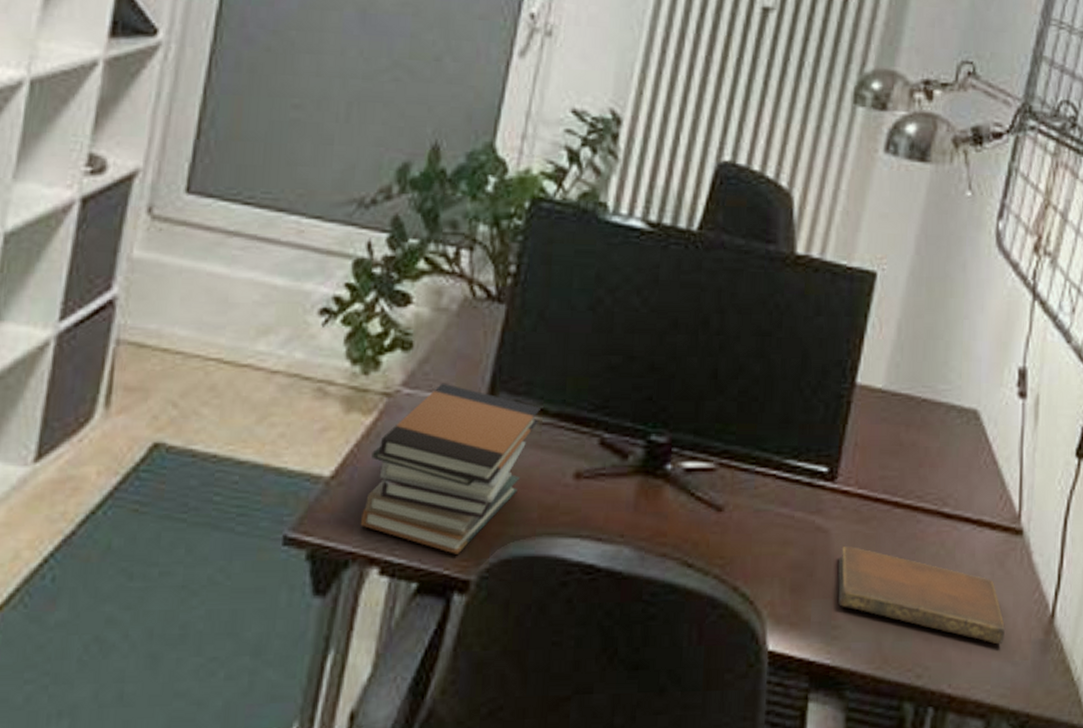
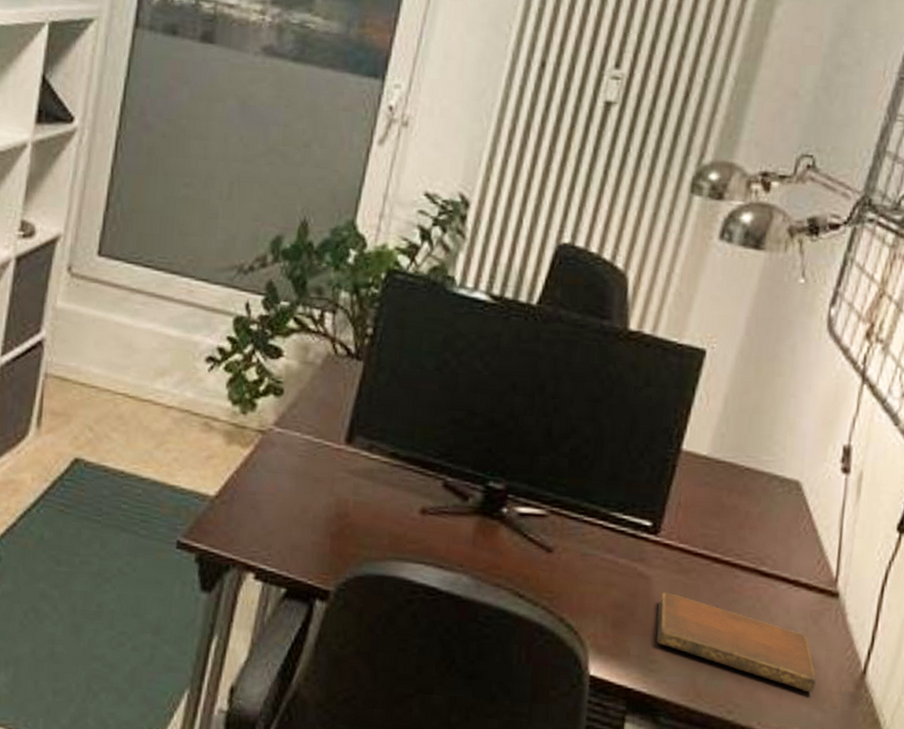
book stack: present [360,382,540,554] -> none [239,425,392,568]

